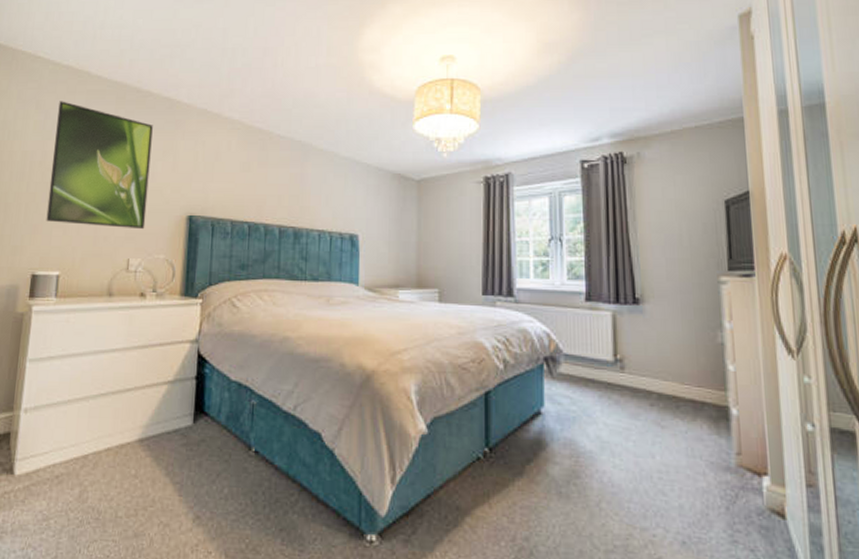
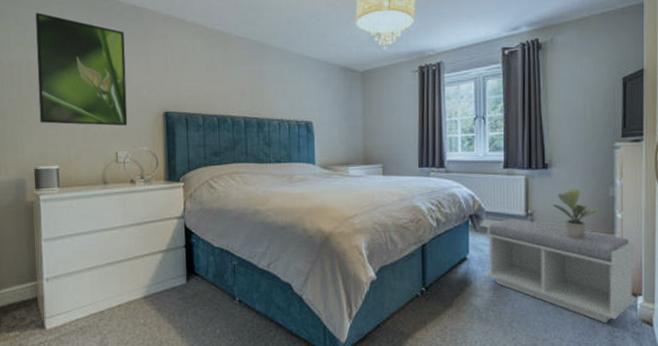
bench: none [566,364,759,511] -> present [487,219,635,324]
potted plant: none [647,330,708,395] -> present [553,188,601,239]

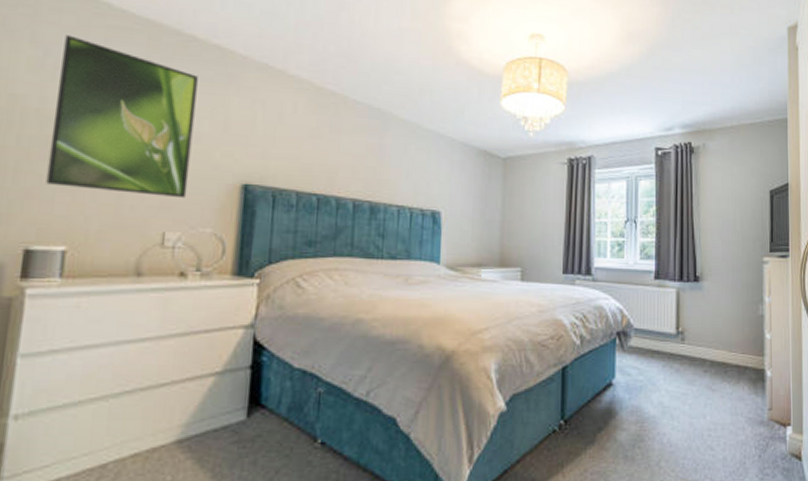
bench: present [487,219,635,324] -> none [635,337,784,459]
potted plant: present [553,188,601,239] -> none [704,304,751,361]

